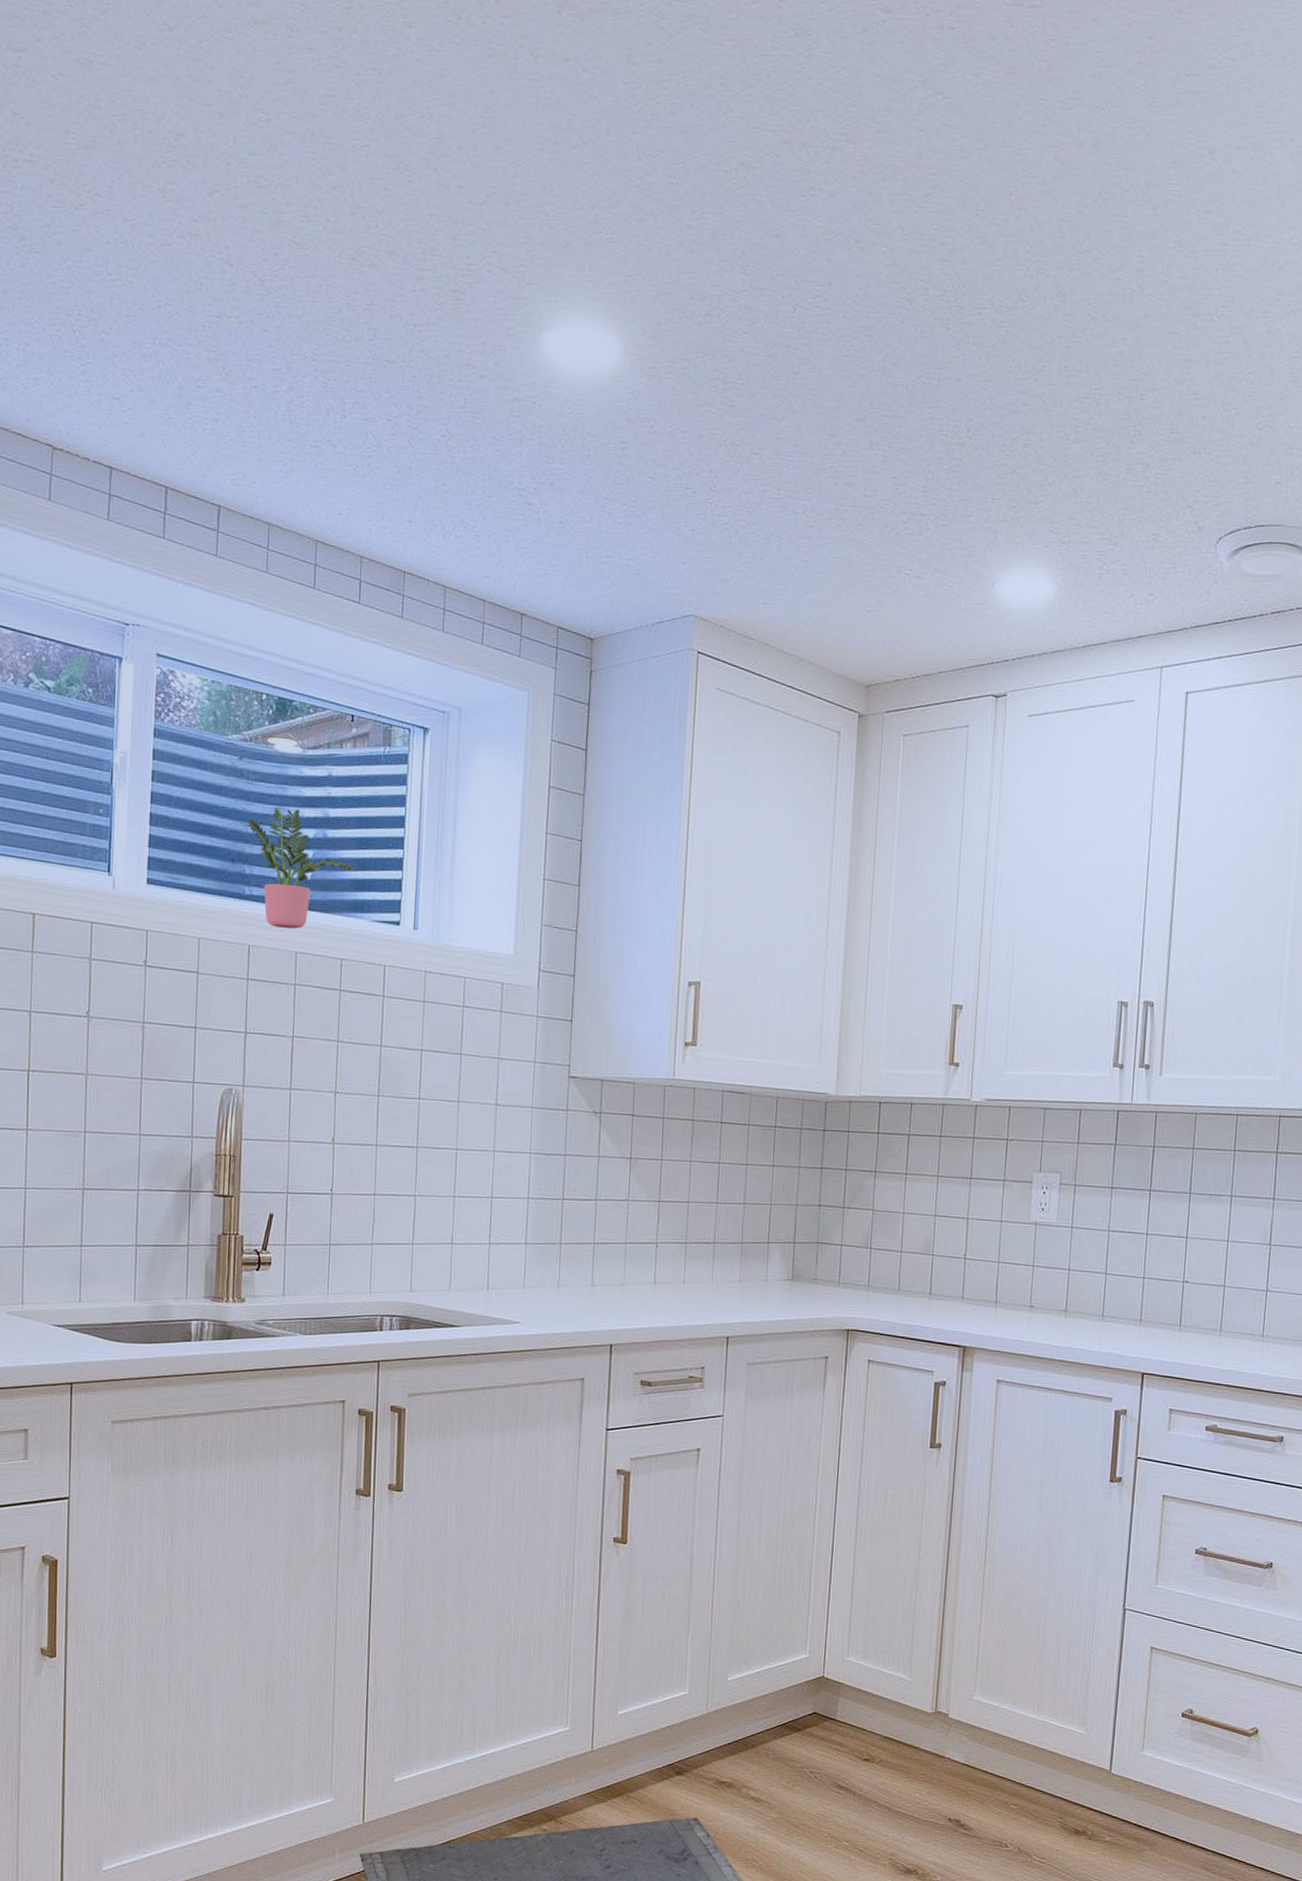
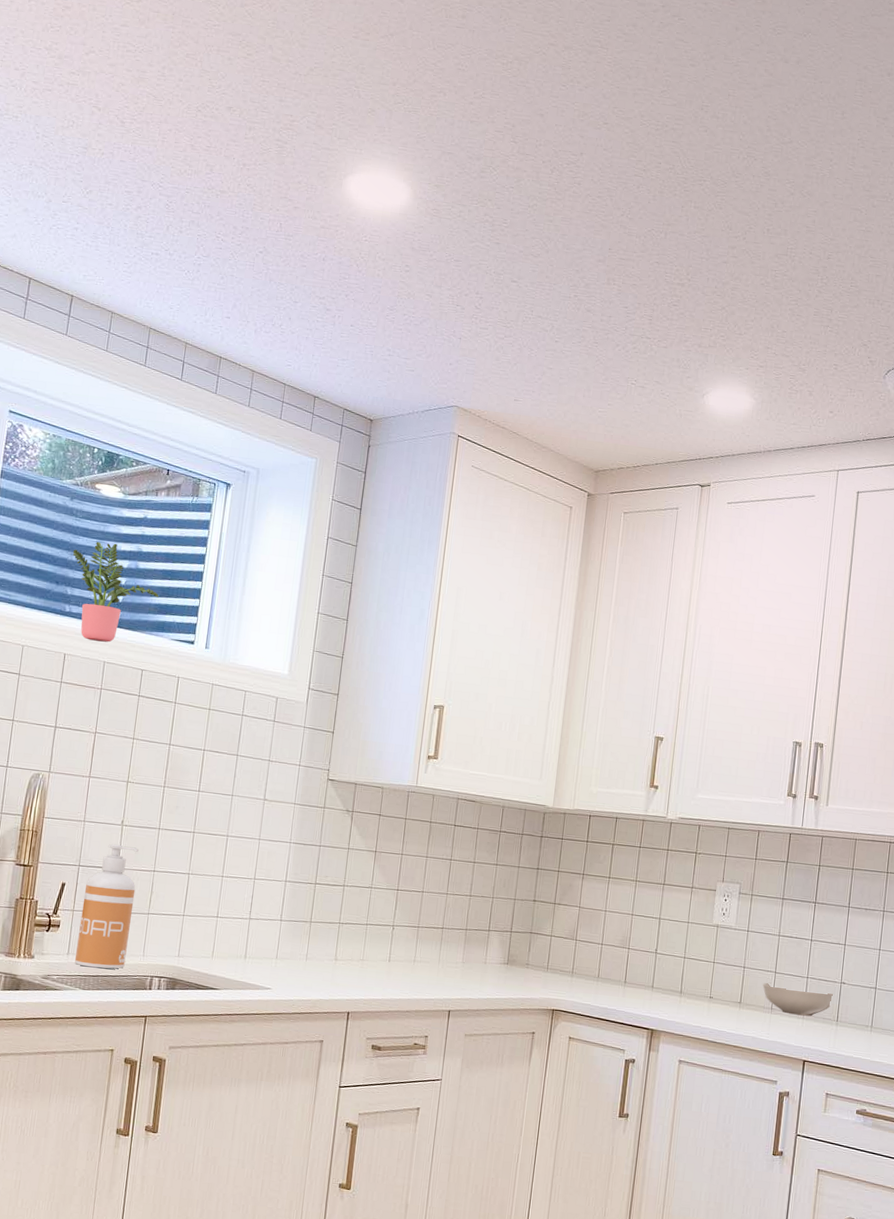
soap dispenser: none [291,1165,355,1310] -> present [74,844,139,969]
bowl: none [1090,1285,1175,1322] -> present [762,982,833,1017]

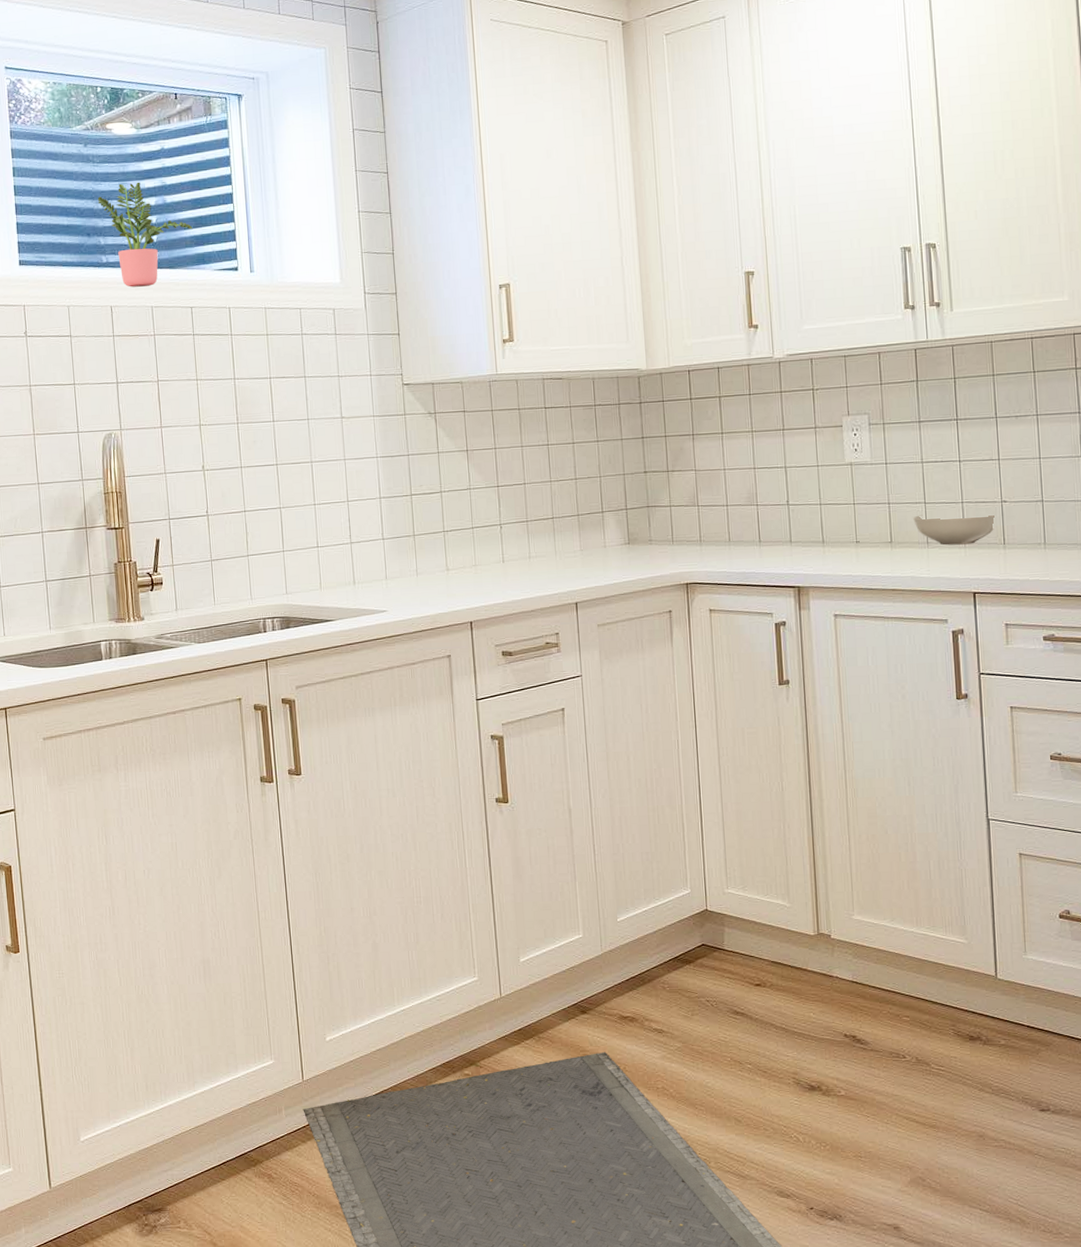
soap dispenser: present [74,844,139,969] -> none [179,490,235,620]

